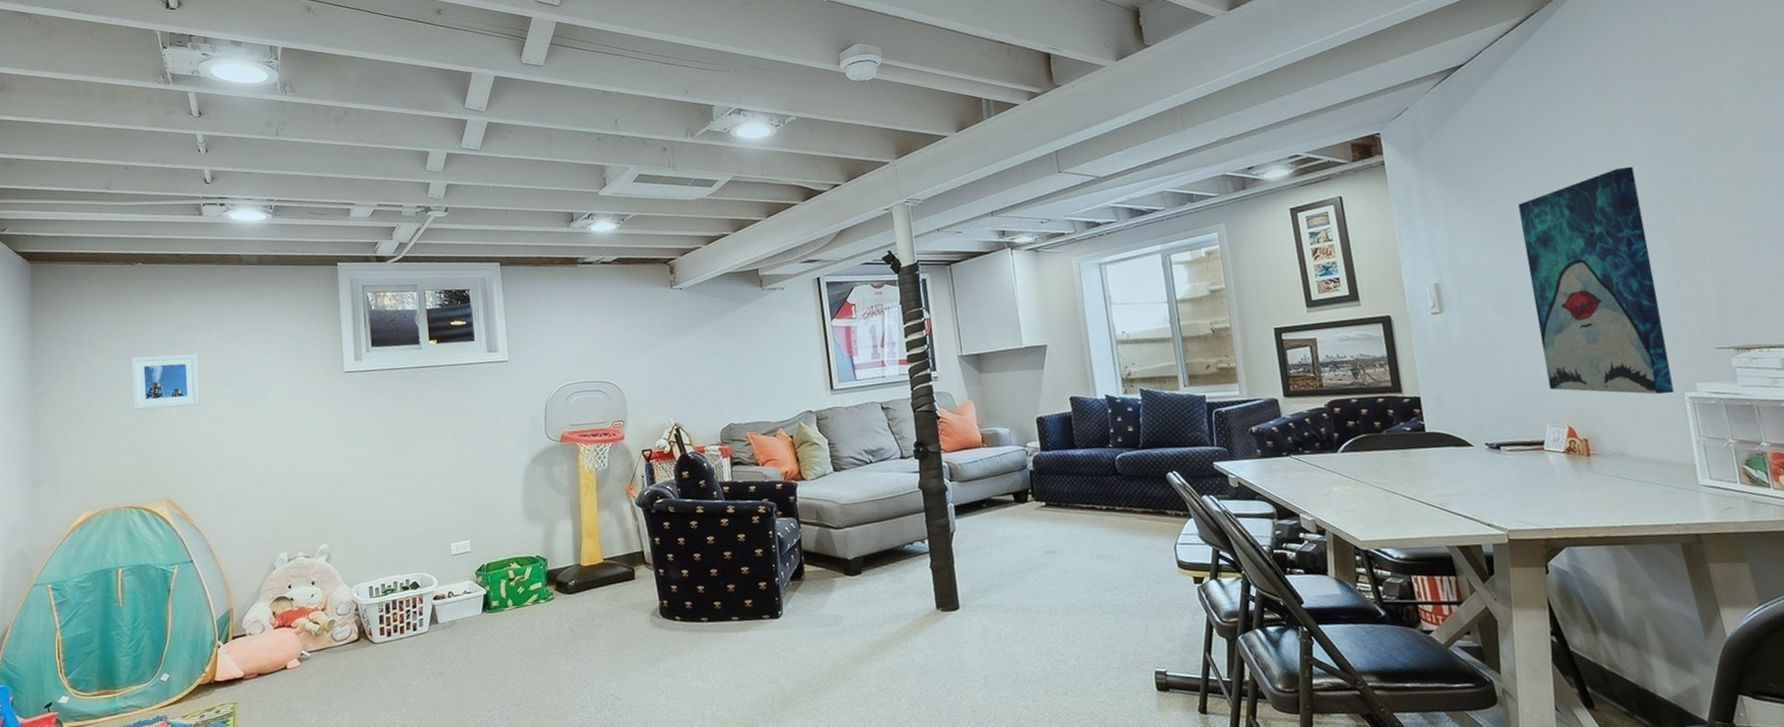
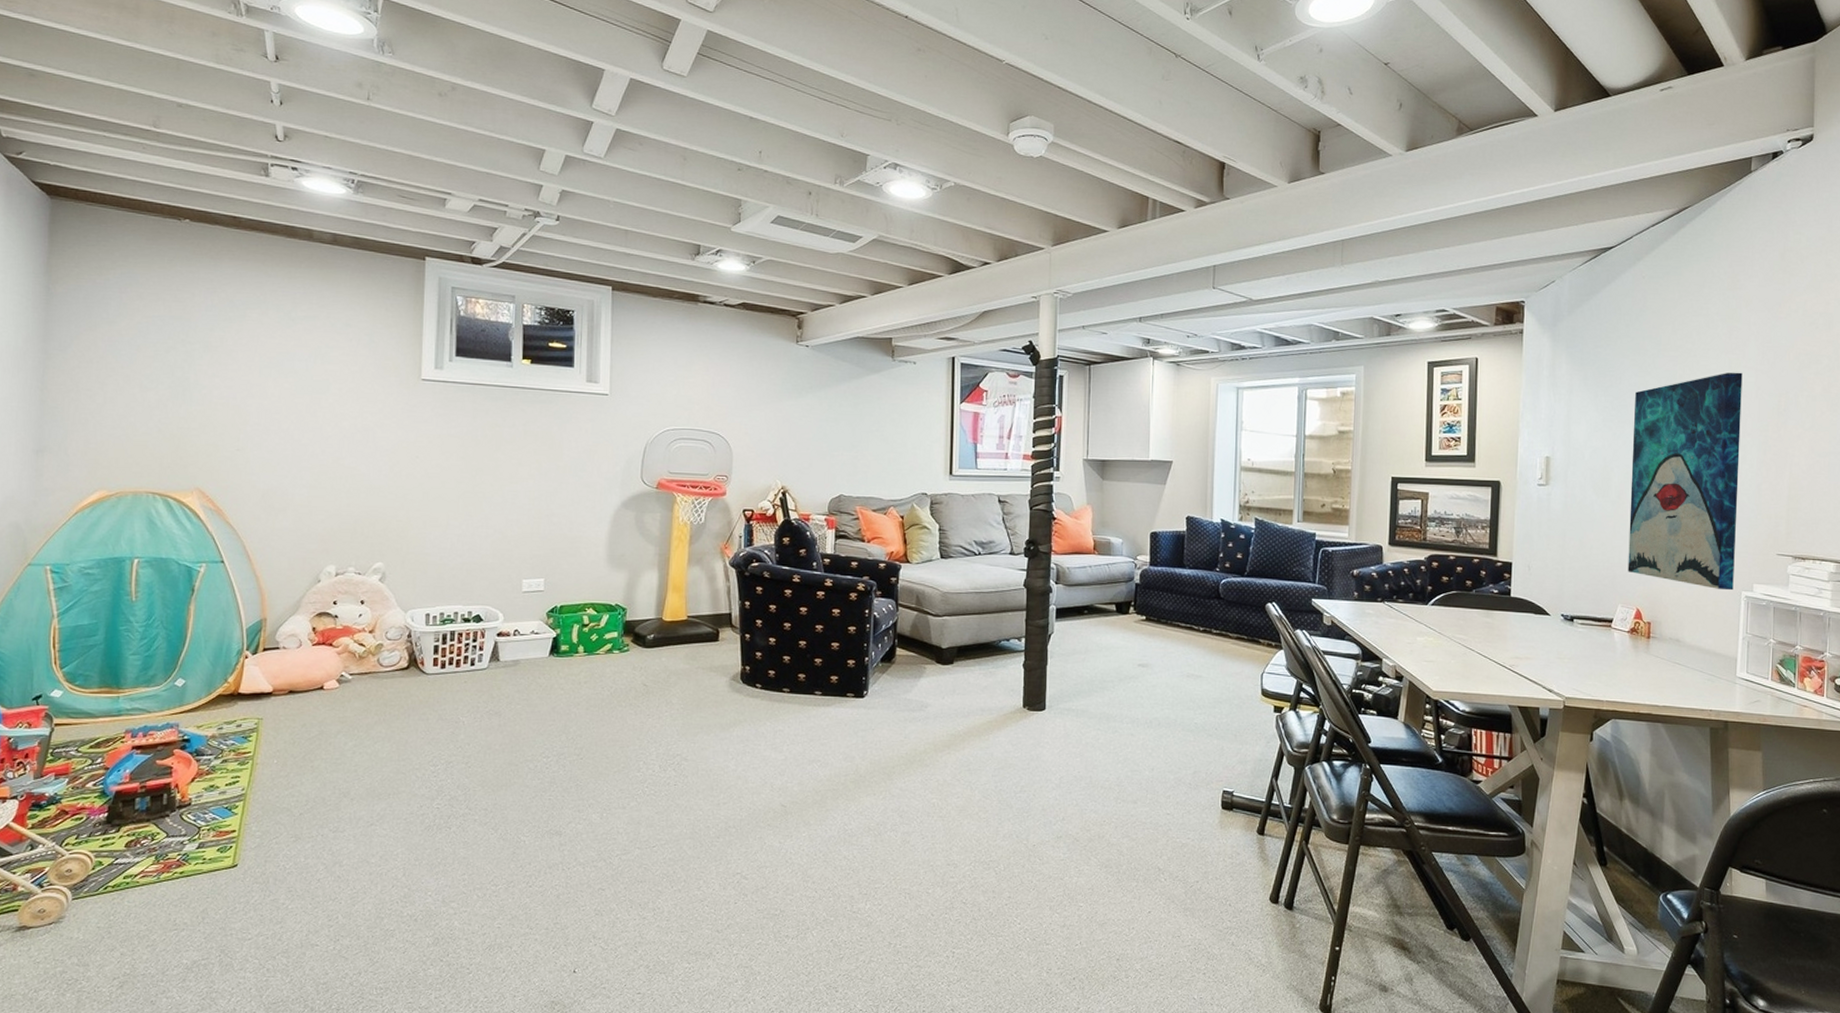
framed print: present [131,354,200,410] -> none [166,326,250,391]

